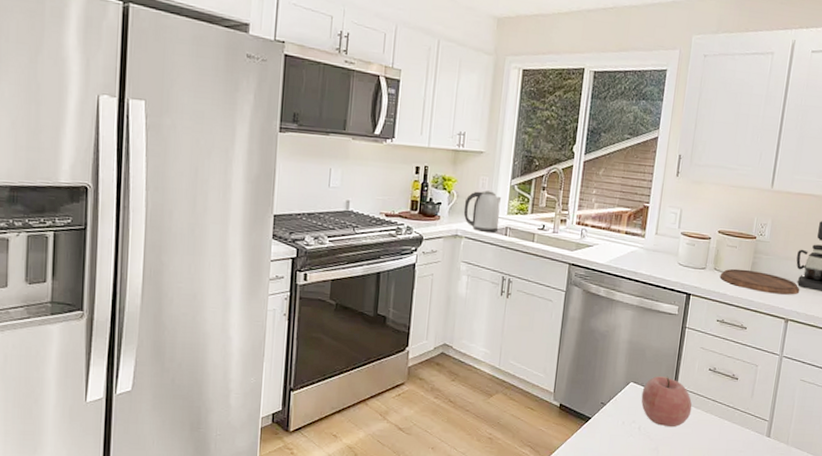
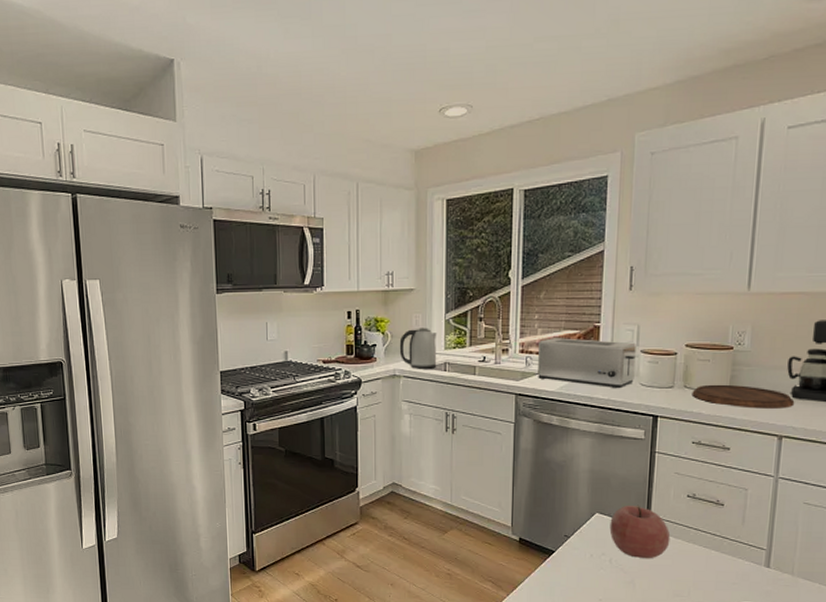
toaster: none [590,213,678,267] -> present [538,338,636,389]

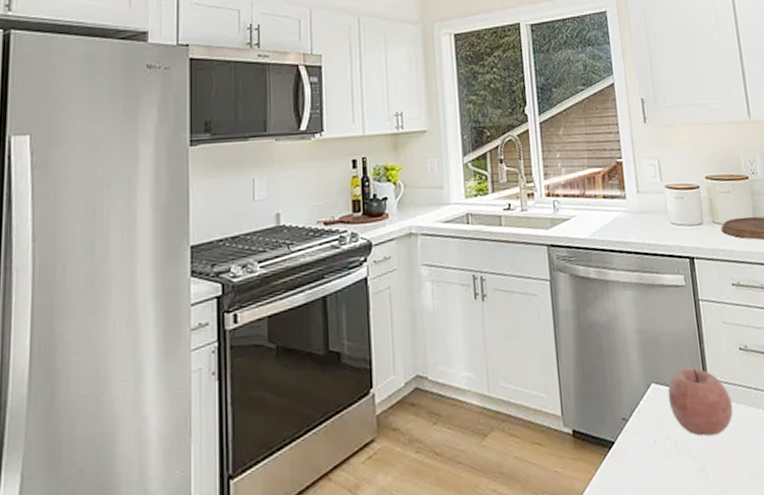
kettle: present [399,328,437,370] -> none [414,174,458,225]
toaster: present [538,338,636,389] -> none [564,176,665,231]

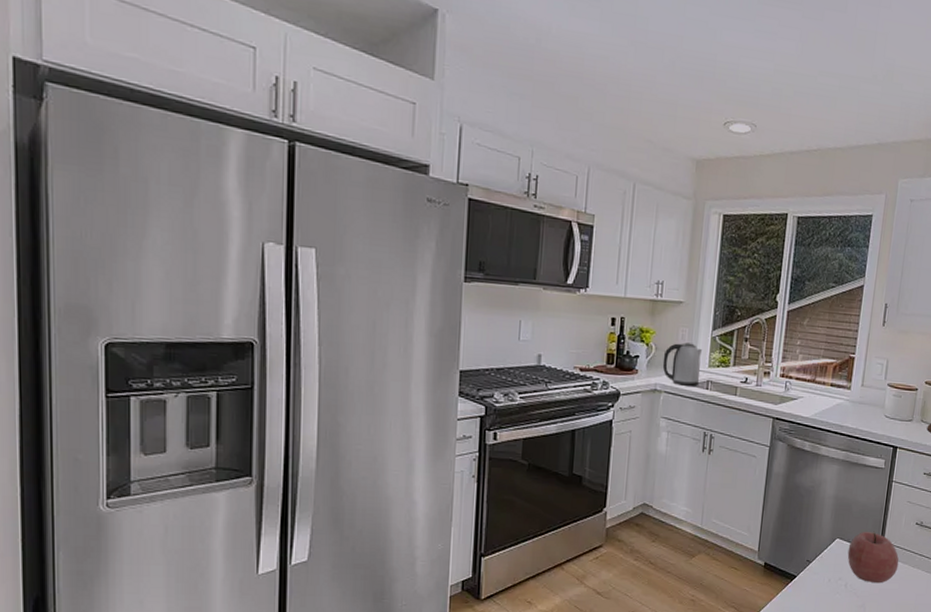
kettle: none [414,174,458,225] -> present [662,342,703,387]

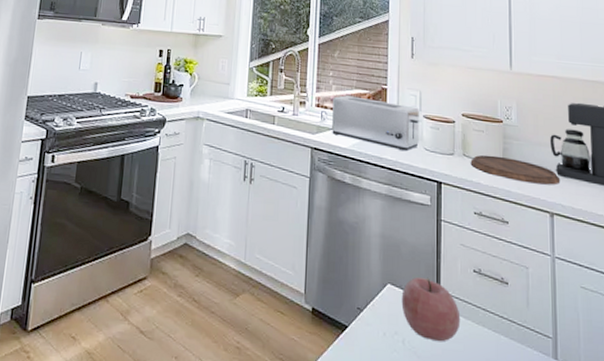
kettle: present [662,342,703,387] -> none [204,73,241,115]
toaster: none [795,365,884,419] -> present [332,95,419,152]

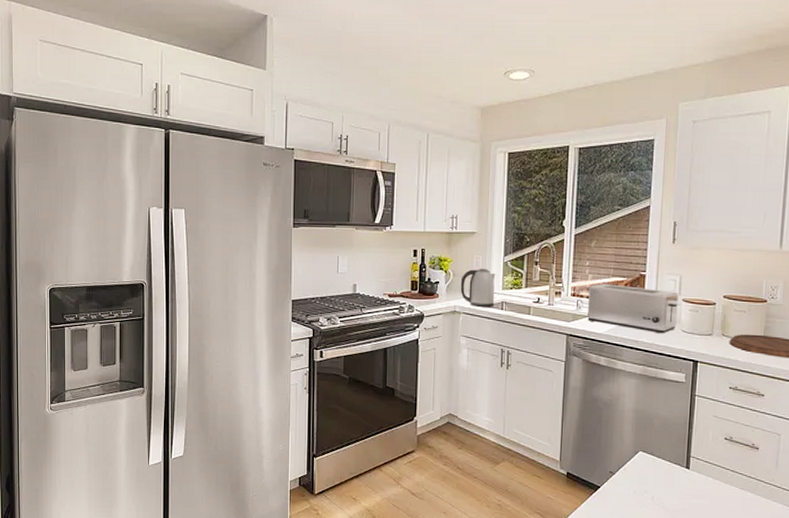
kettle: none [204,73,241,115] -> present [460,268,496,308]
fruit: present [401,276,461,342] -> none [652,444,709,498]

